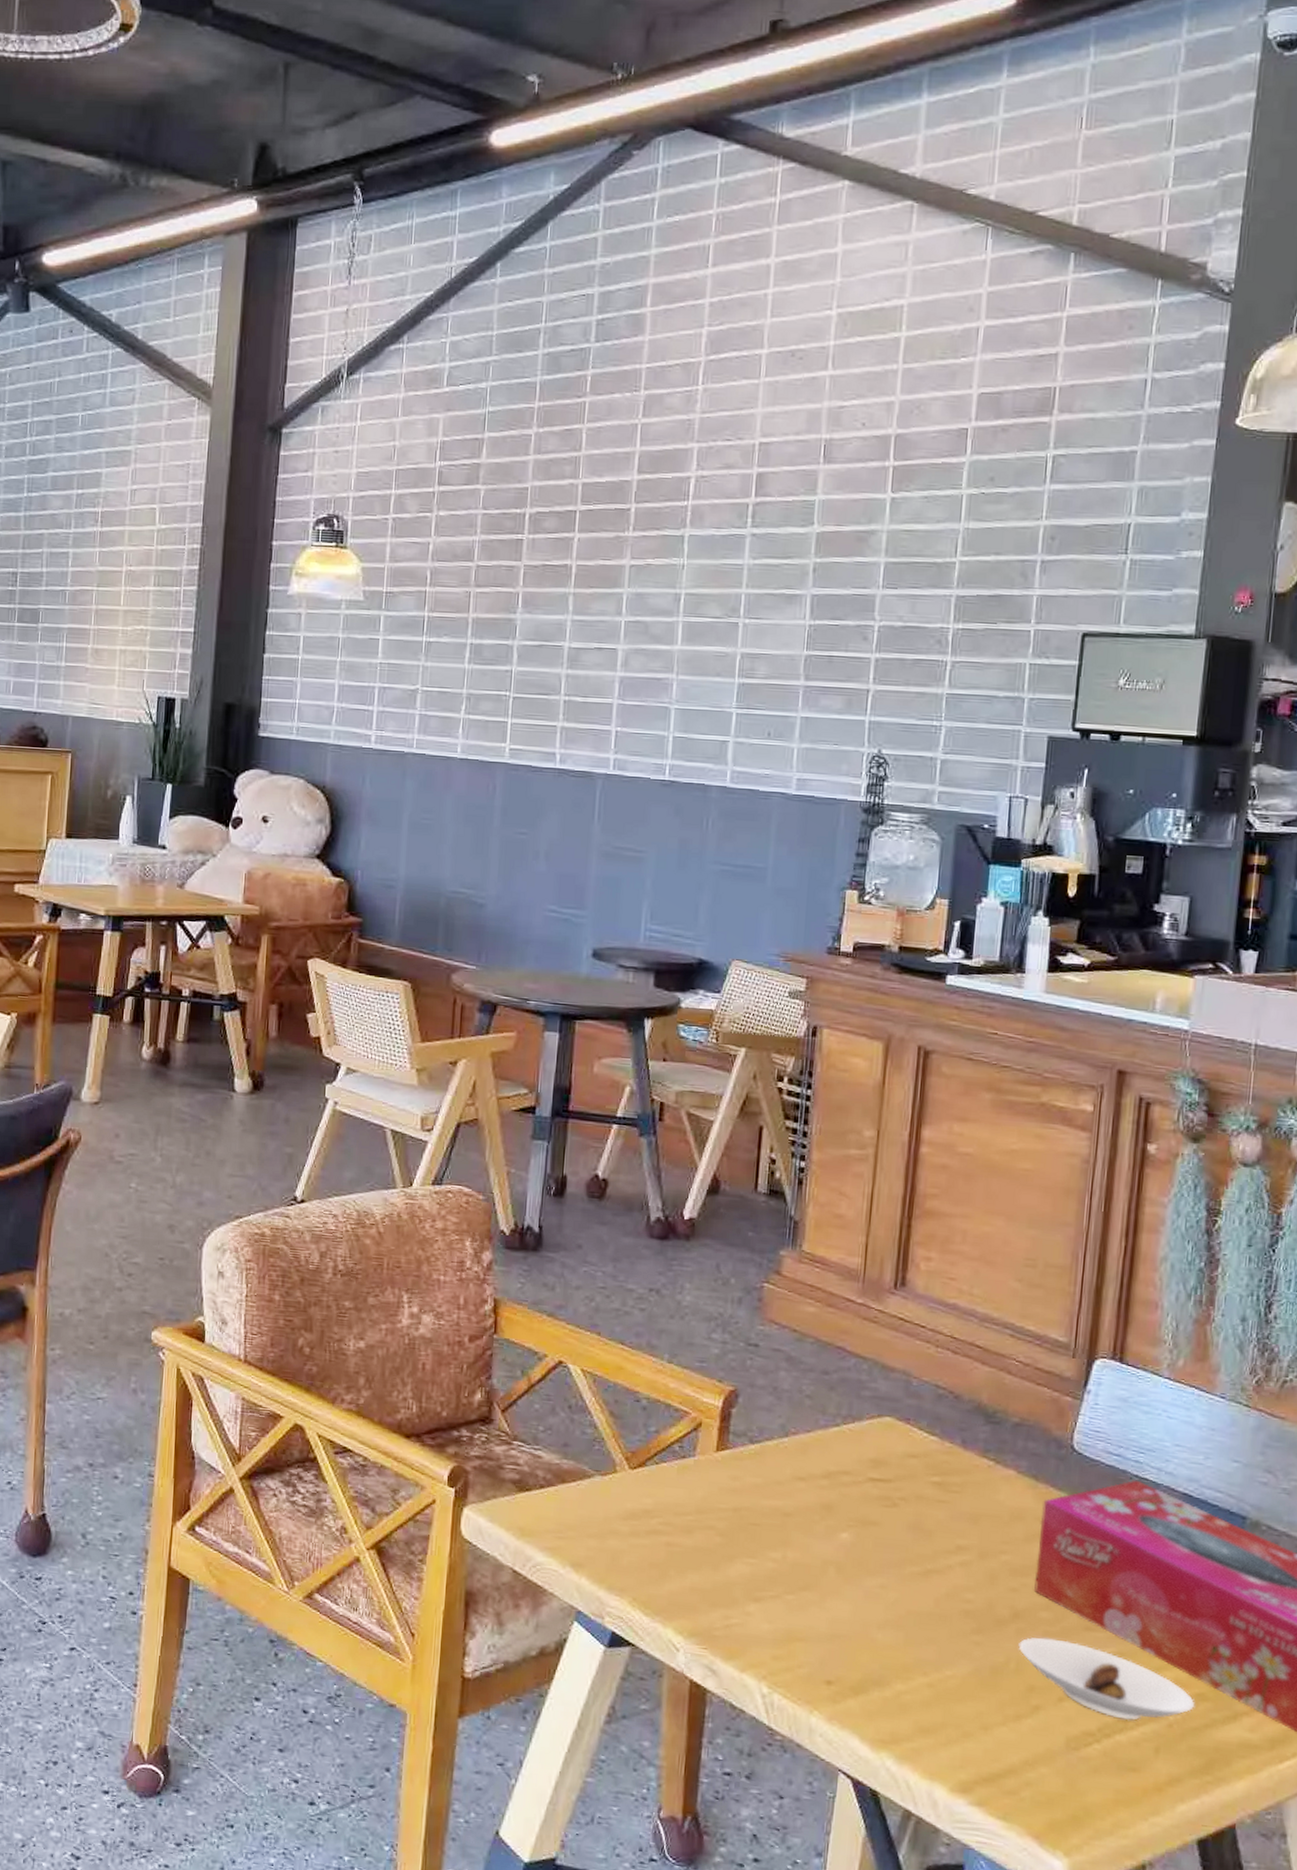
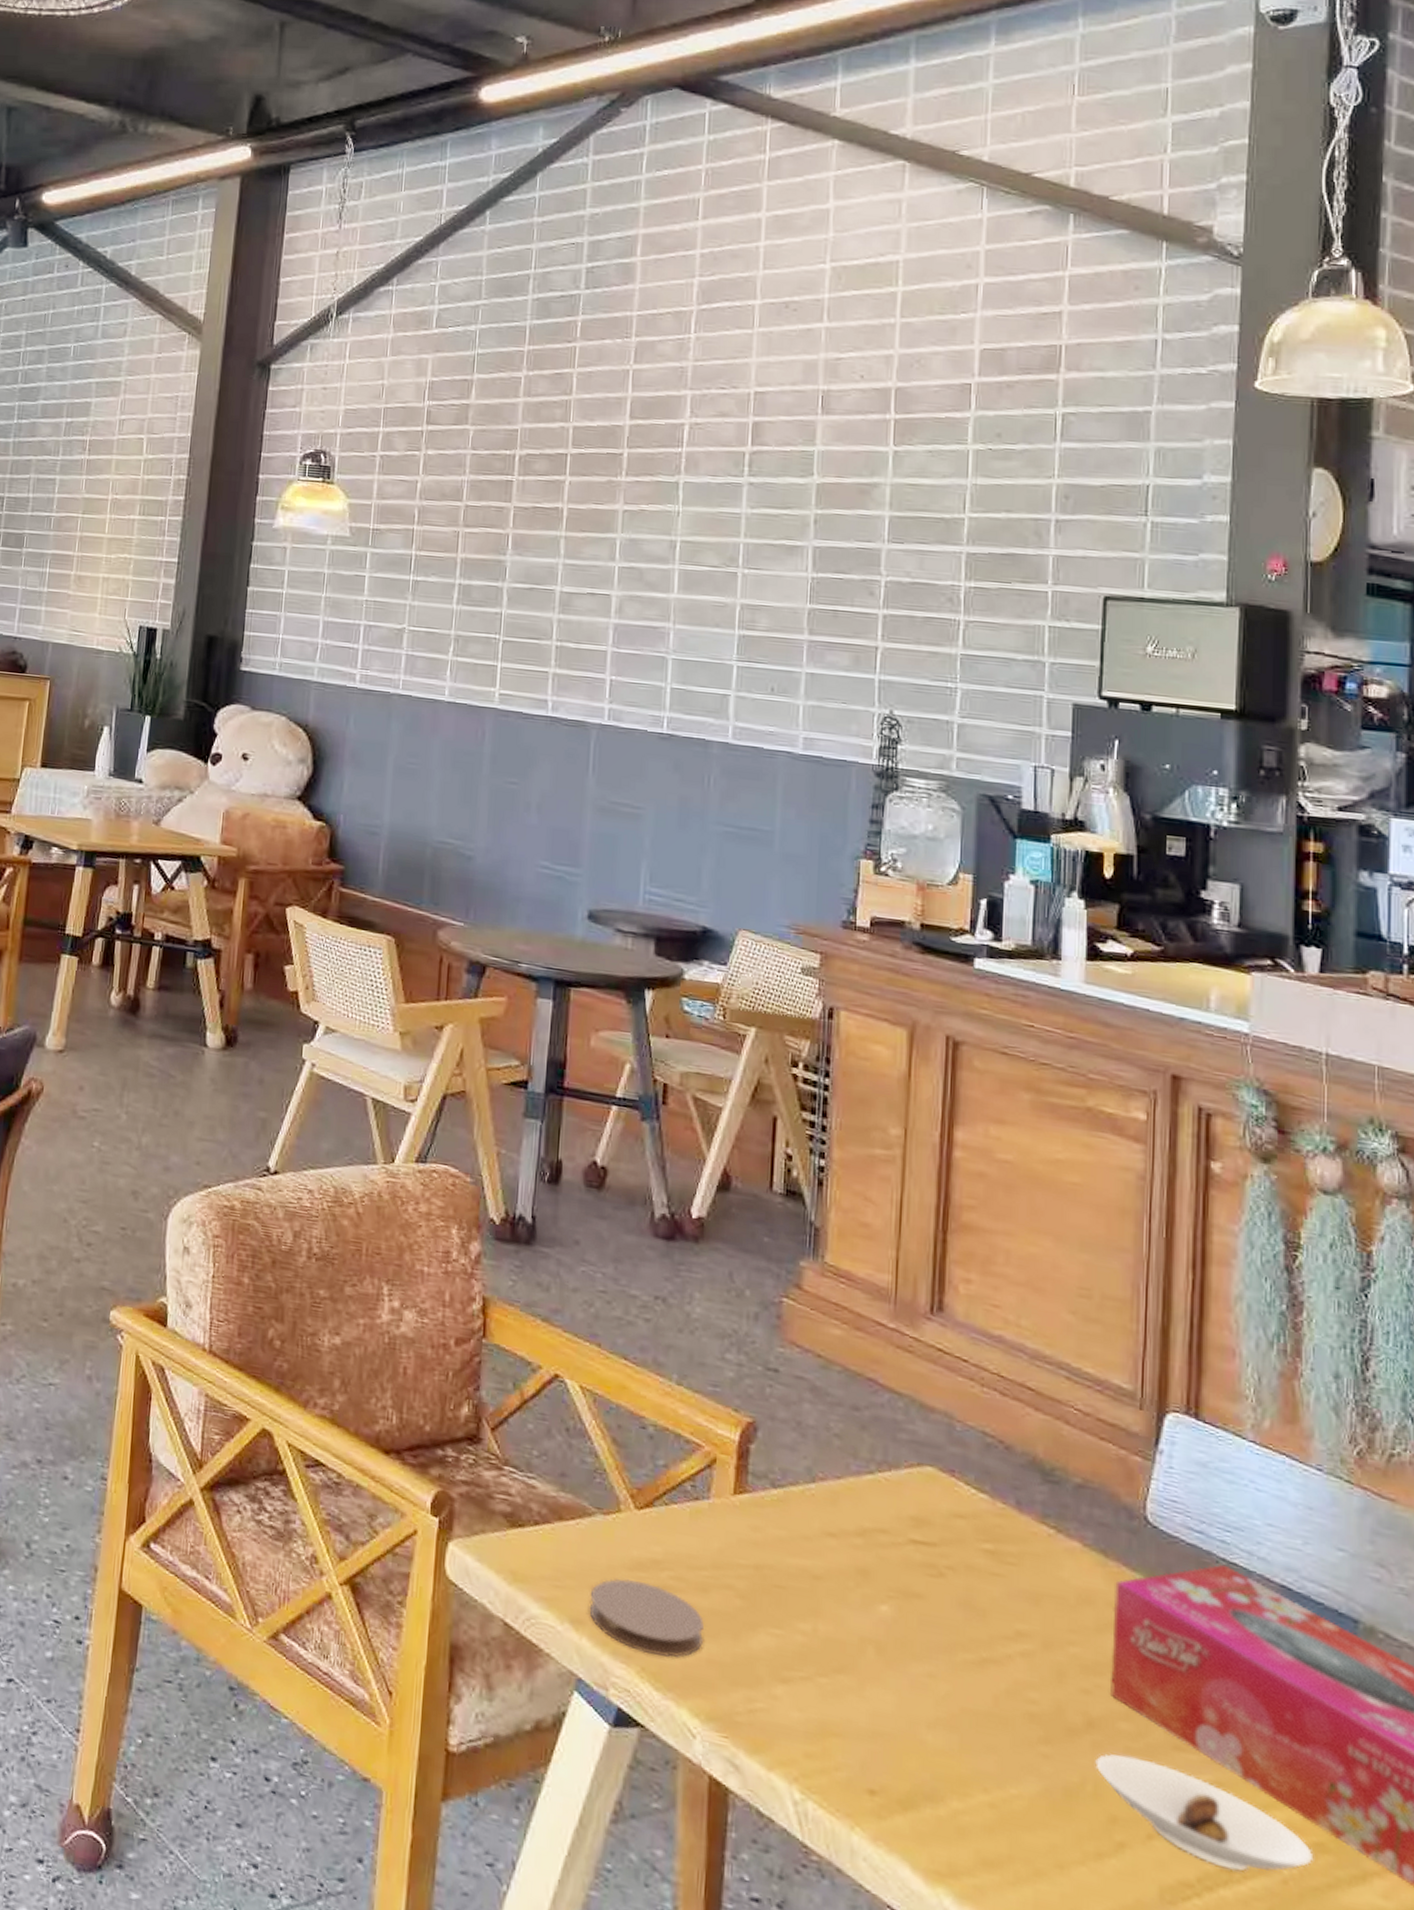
coaster: none [588,1527,688,1589] -> present [589,1579,704,1658]

